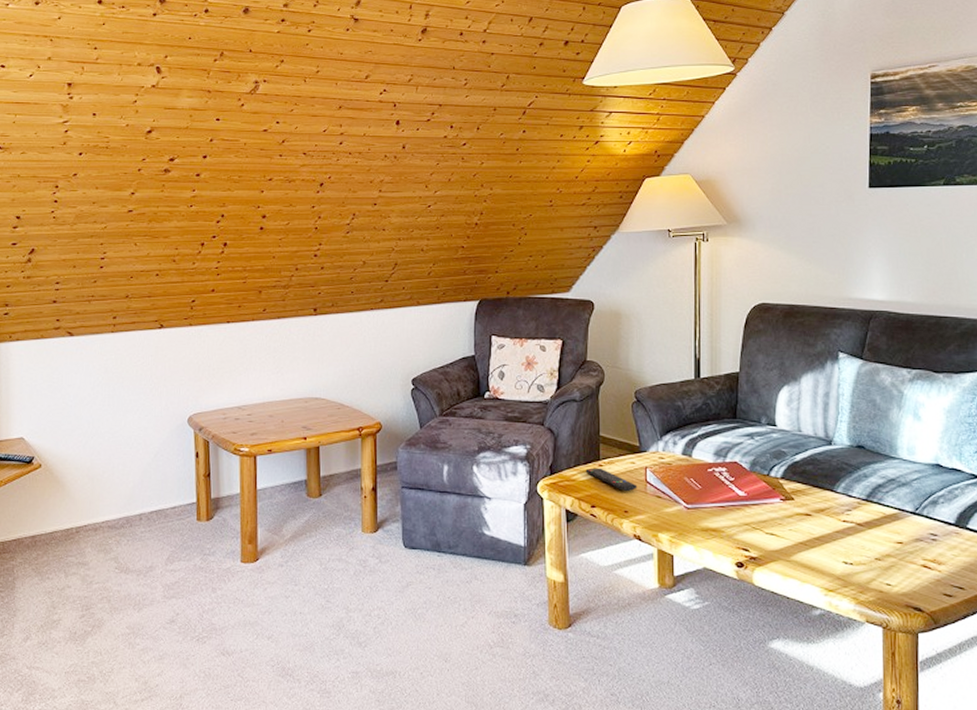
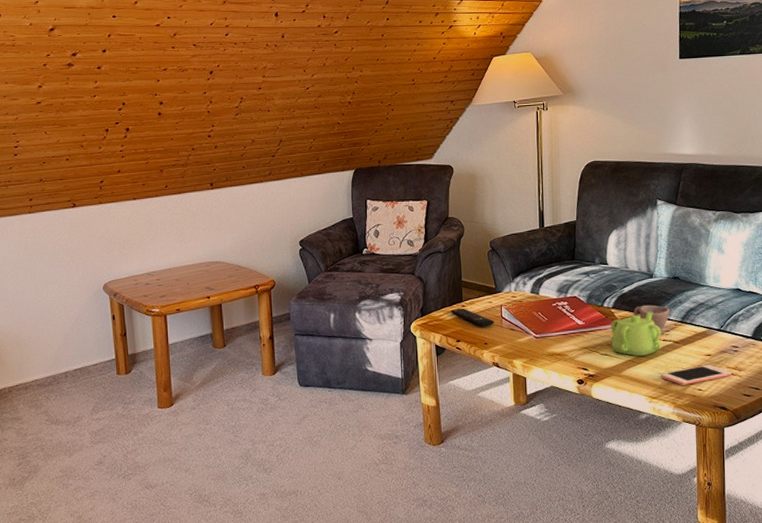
teapot: none [777,485,842,539] -> present [610,311,662,357]
cup: none [807,477,852,508] -> present [633,305,670,330]
cell phone: none [839,554,929,577] -> present [660,365,732,385]

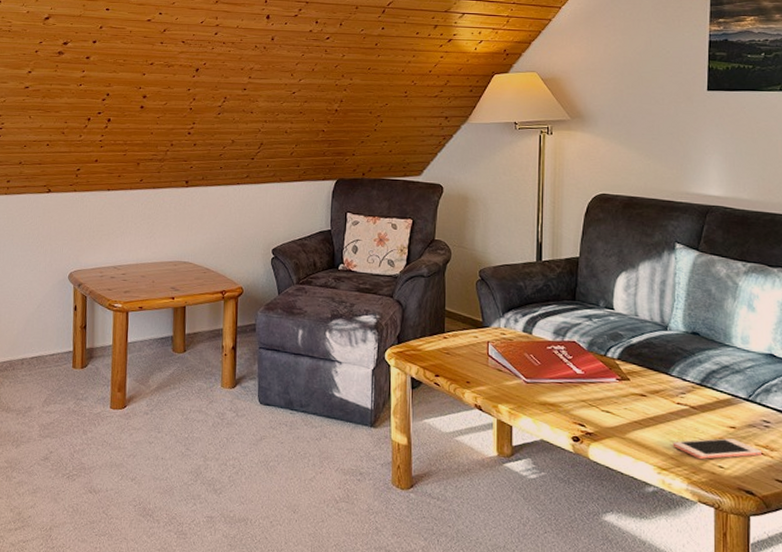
remote control: present [451,308,495,326] -> none [430,339,480,363]
teapot: present [610,311,662,357] -> none [613,368,676,419]
cup: present [633,305,670,330] -> none [642,360,687,391]

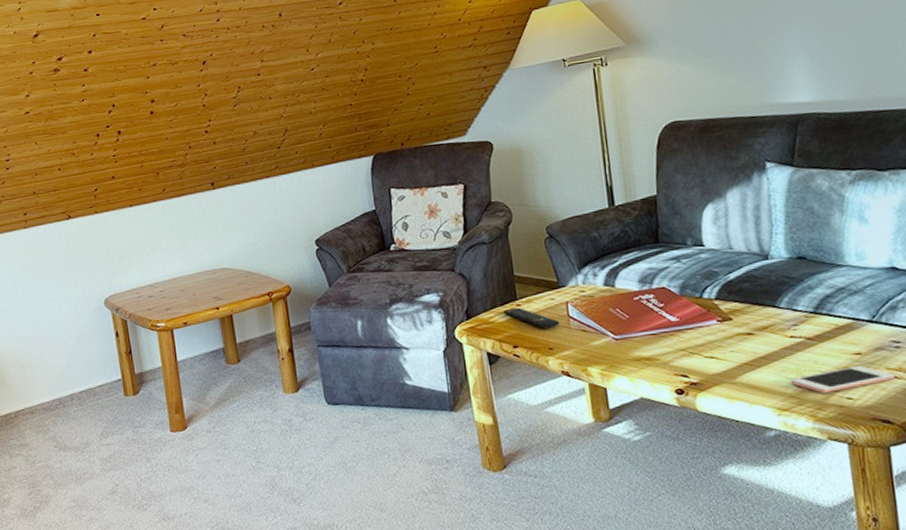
remote control: none [430,339,480,363] -> present [503,307,560,328]

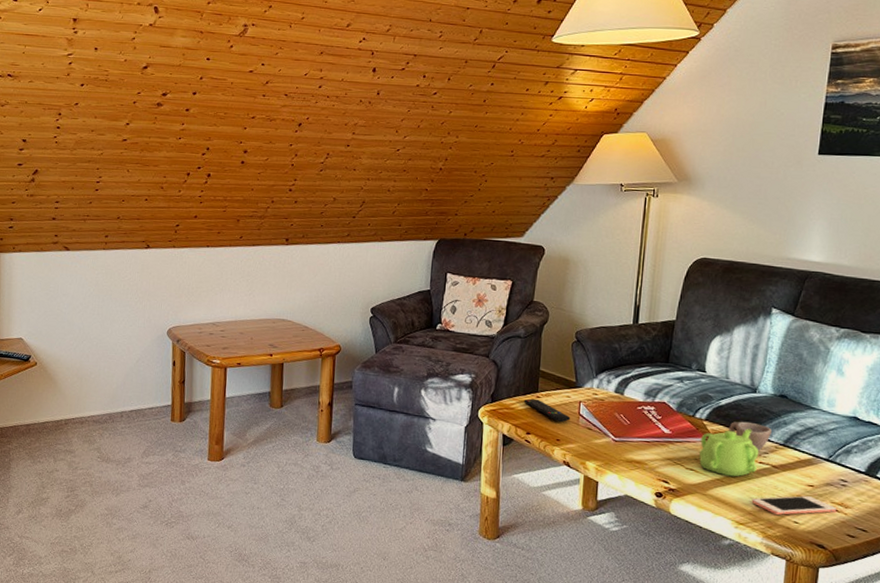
teapot: none [715,301,789,359] -> present [698,429,759,477]
cup: none [745,293,797,324] -> present [729,421,772,451]

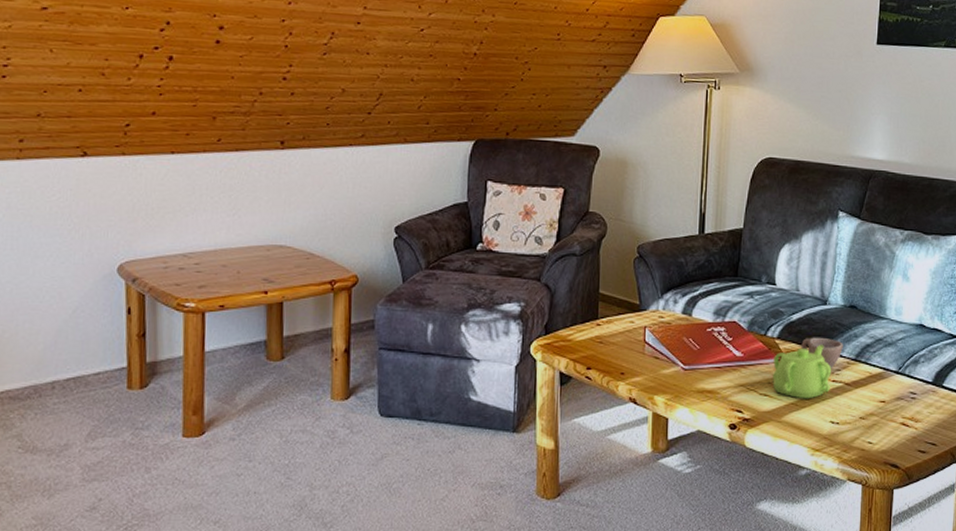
remote control: present [524,398,571,422] -> none [582,327,636,352]
cell phone: present [751,495,836,515] -> none [826,413,907,436]

